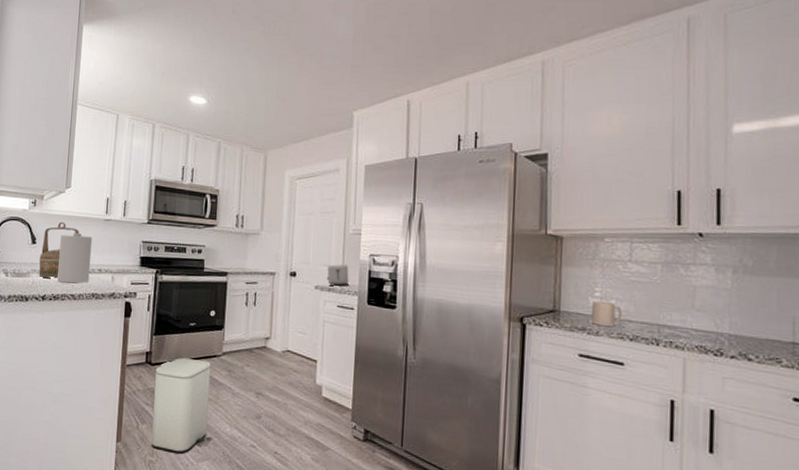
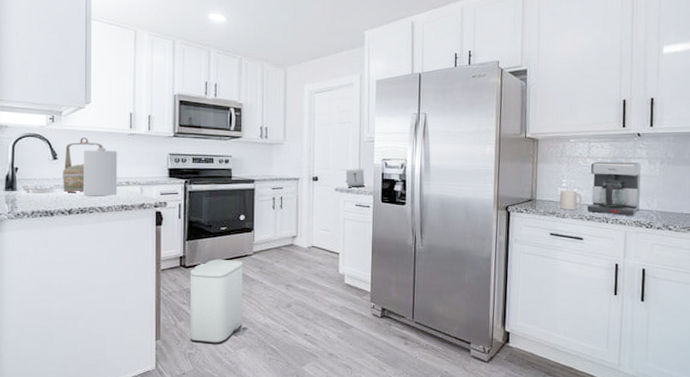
coffee maker: none [629,266,706,339] -> present [587,161,641,216]

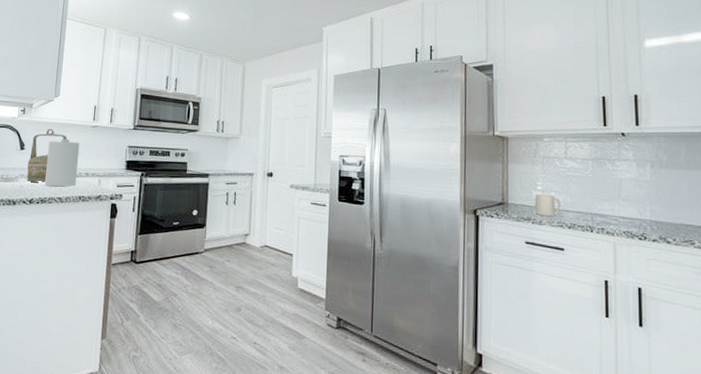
pedal bin: present [190,259,249,345] -> none [135,255,196,349]
toaster: present [345,168,365,188] -> none [300,164,321,186]
coffee maker: present [587,161,641,216] -> none [567,163,630,225]

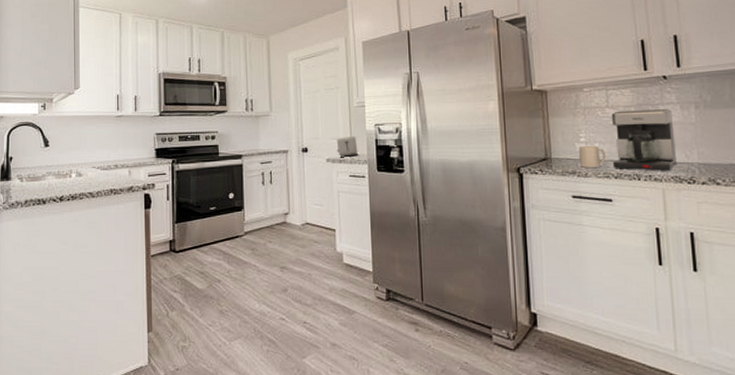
decorative basket: present [26,129,67,183] -> none [53,123,92,180]
paper towel holder: present [45,139,80,187] -> none [74,132,106,182]
toaster: none [300,164,321,186] -> present [336,135,358,158]
coffee maker: none [567,163,630,225] -> present [611,109,678,171]

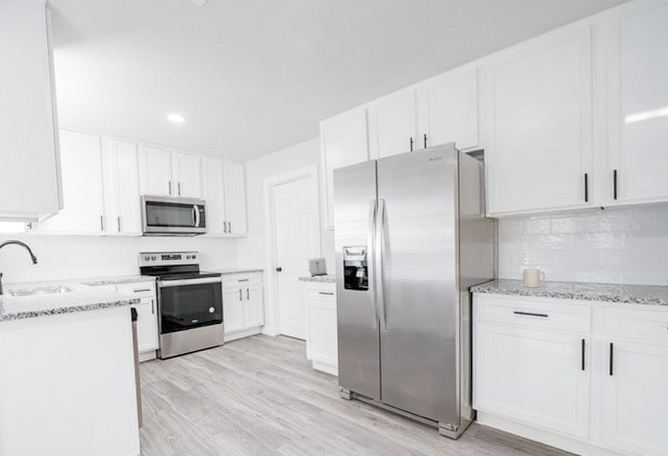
coffee maker: present [611,109,678,171] -> none [550,237,606,291]

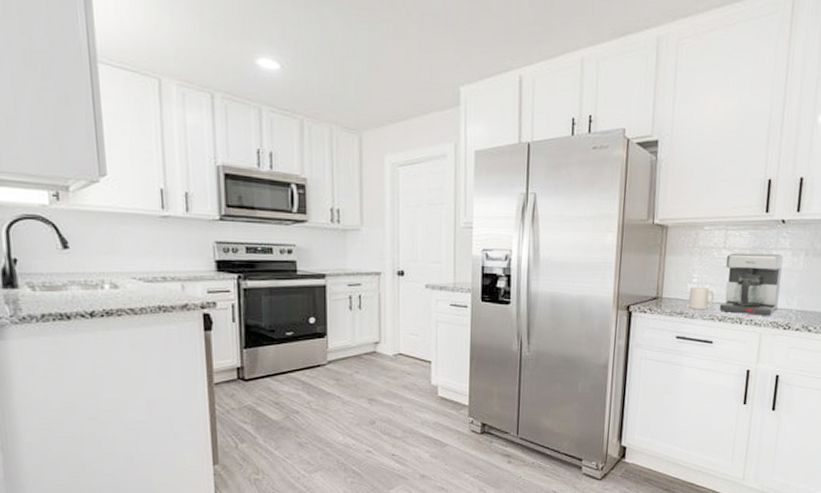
toaster: present [308,256,327,277] -> none [437,260,462,285]
coffee maker: none [550,237,606,291] -> present [719,253,783,316]

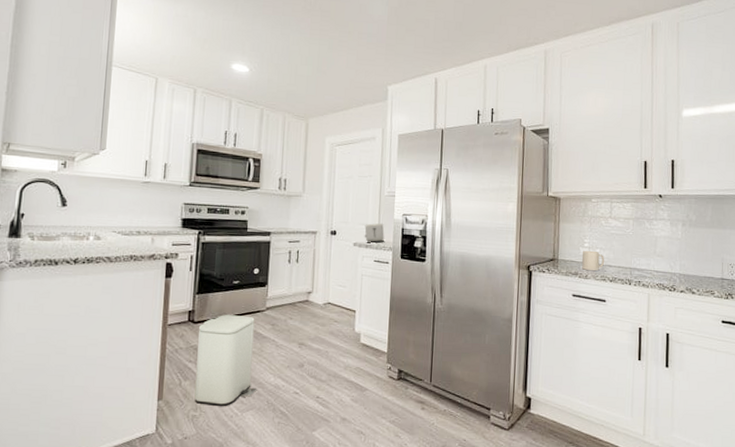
pedal bin: none [250,371,325,469] -> present [194,315,257,407]
toaster: none [437,260,462,285] -> present [364,222,385,244]
coffee maker: present [719,253,783,316] -> none [609,222,664,278]

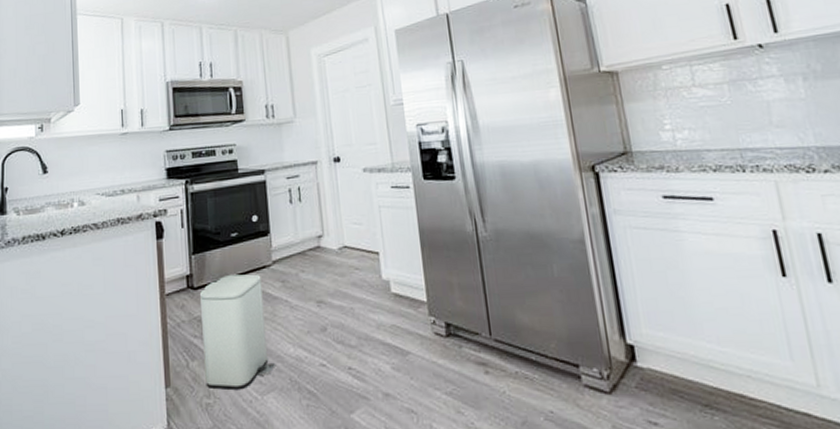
toaster: present [364,222,385,244] -> none [372,139,399,167]
mug: present [581,250,605,272] -> none [663,133,700,162]

